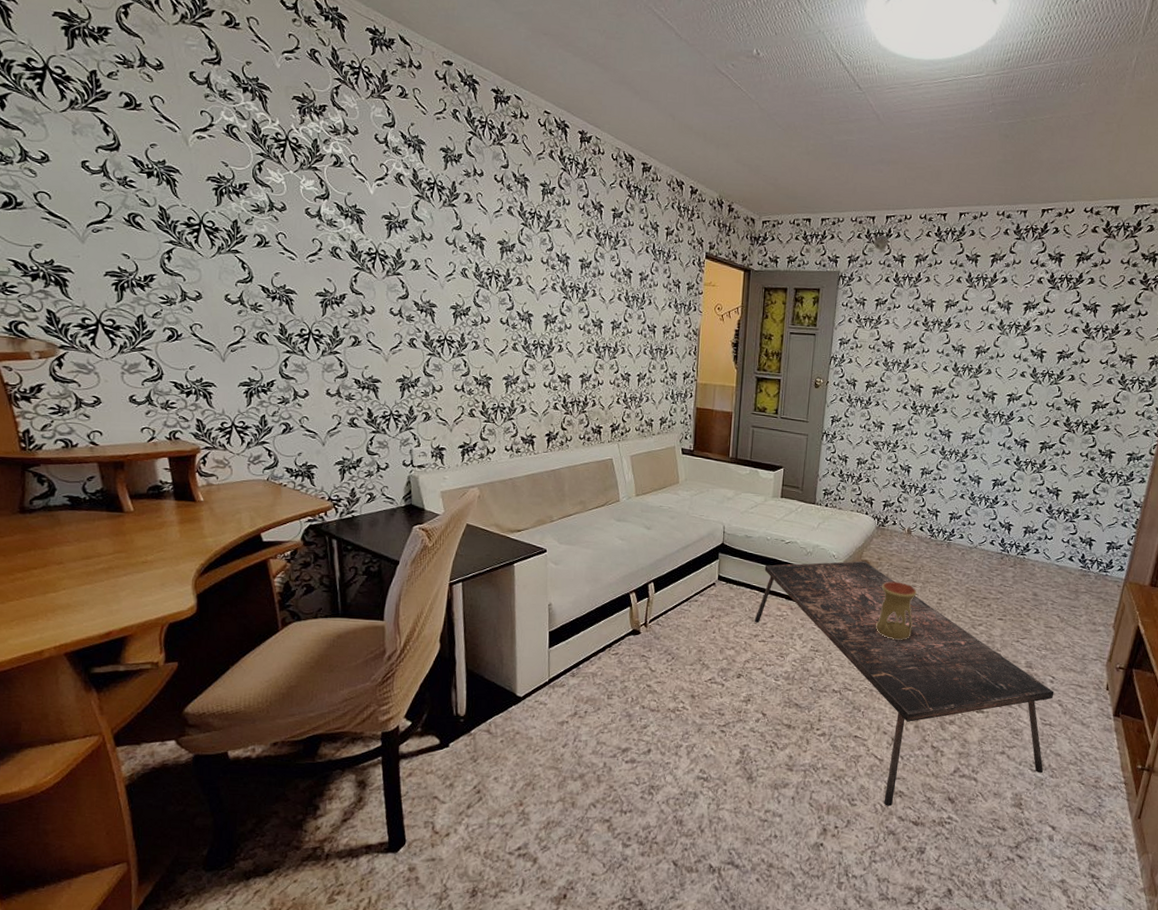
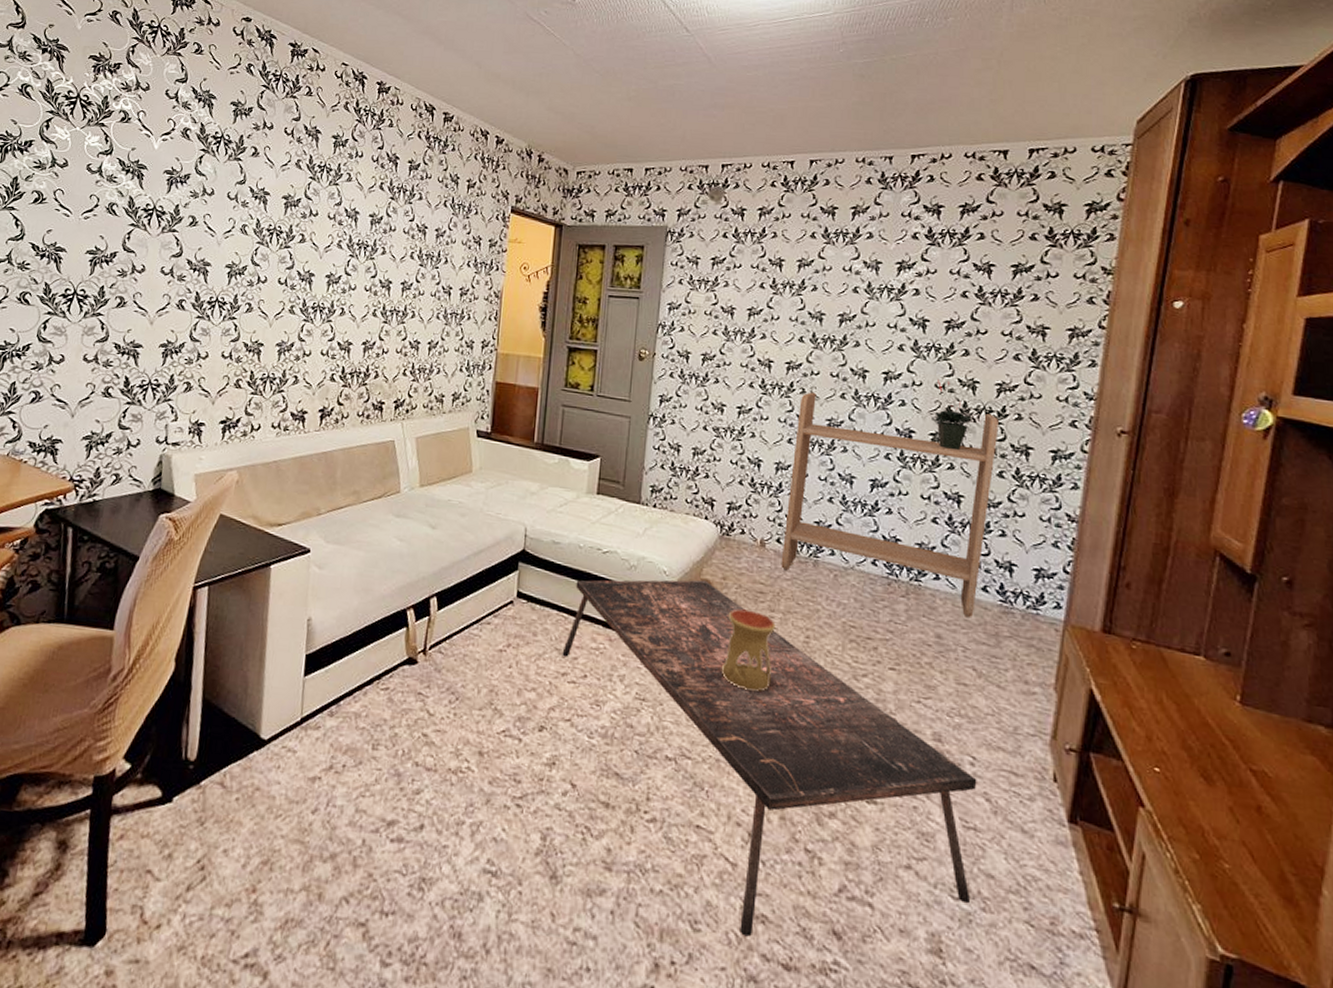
bookshelf: none [922,411,1092,580] -> present [781,392,999,618]
potted plant: none [1042,400,1072,456] -> present [932,379,972,451]

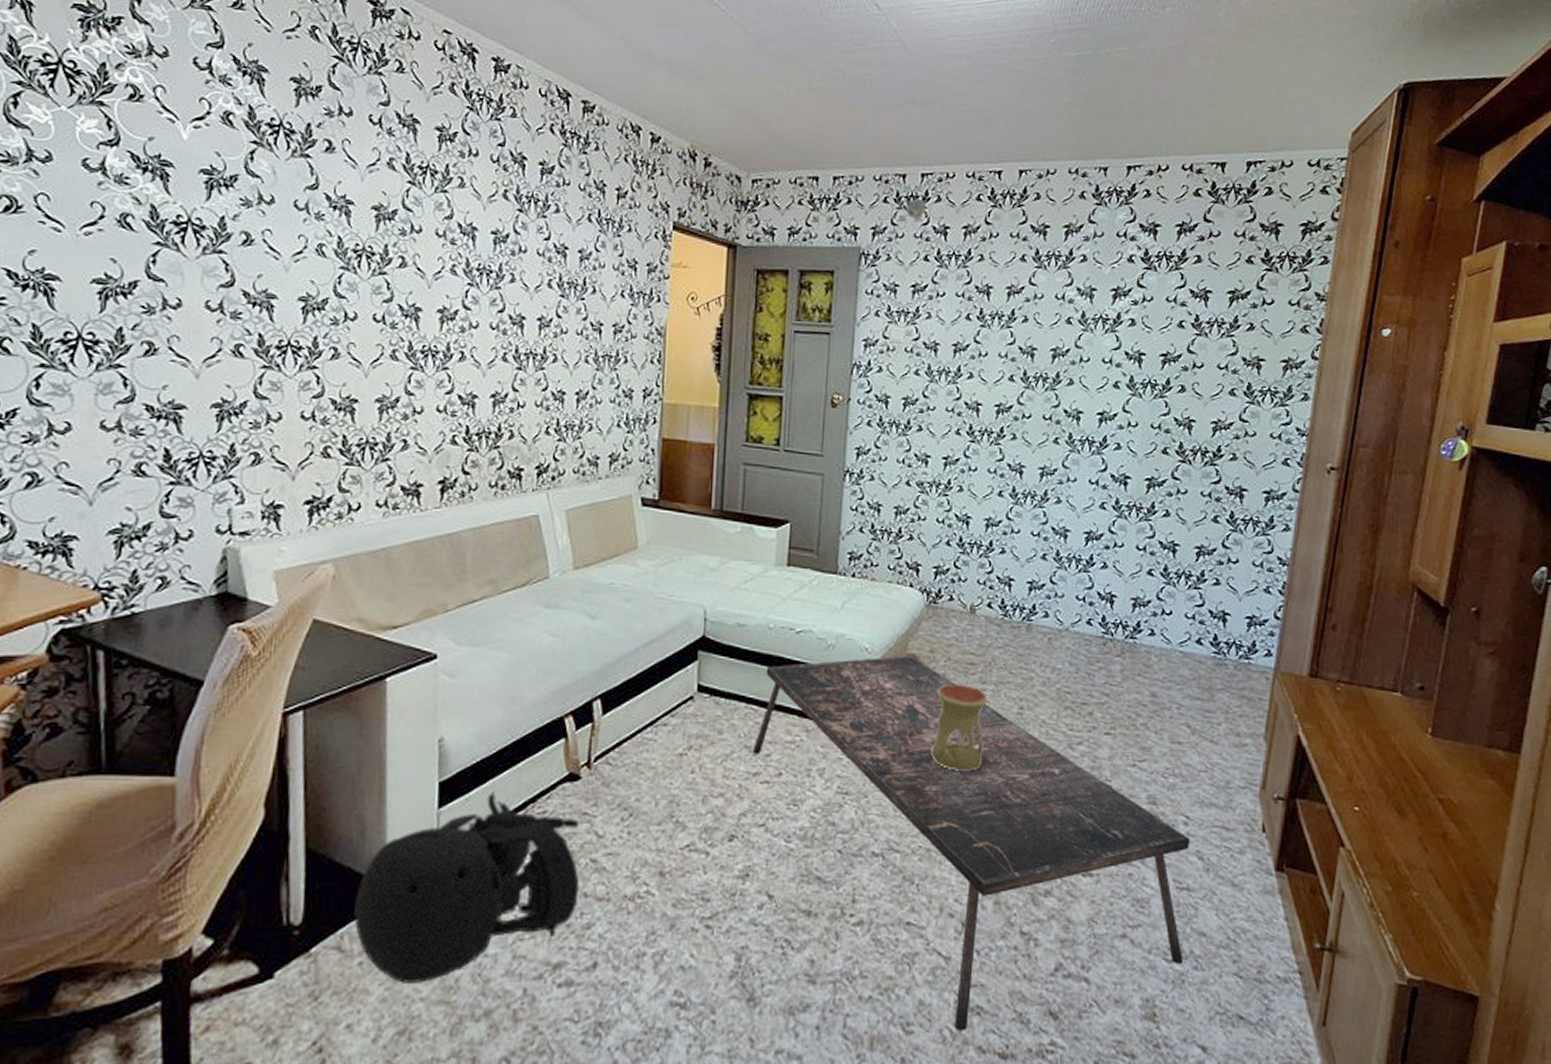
tactical helmet: none [235,666,415,823] -> present [354,791,580,983]
bookshelf: present [781,392,999,618] -> none [992,437,1214,673]
potted plant: present [932,379,972,451] -> none [1147,419,1188,496]

